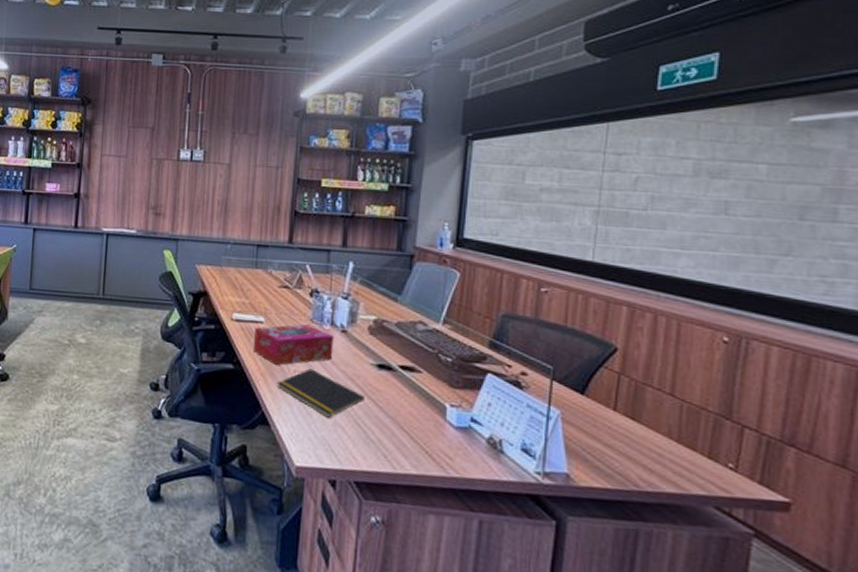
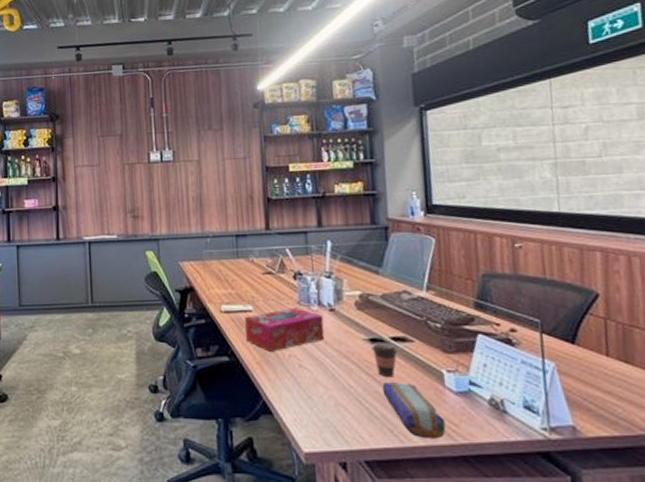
notepad: present [276,368,365,418] -> none [273,351,362,399]
coffee cup: none [378,368,405,405] -> present [371,342,398,378]
pencil case: none [382,408,441,470] -> present [382,382,446,439]

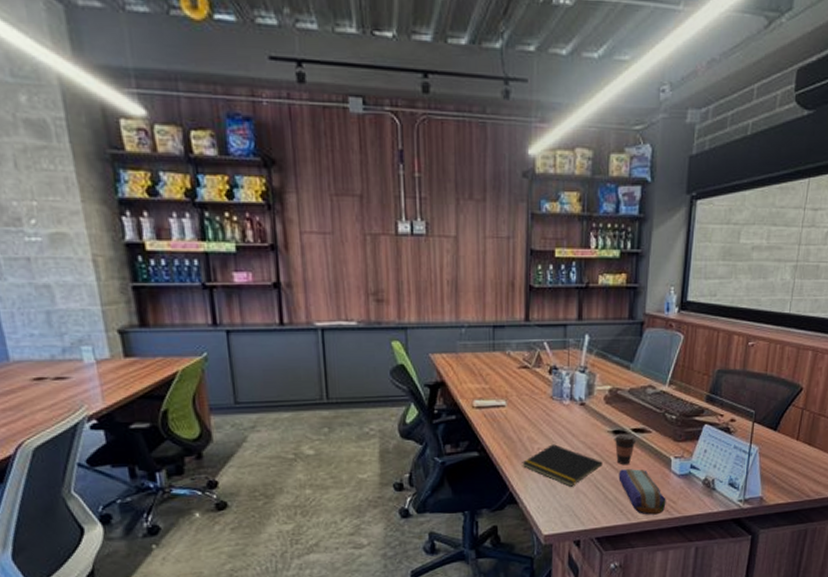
tissue box: present [244,308,325,352] -> none [496,402,573,446]
notepad: none [273,351,362,399] -> present [522,444,603,487]

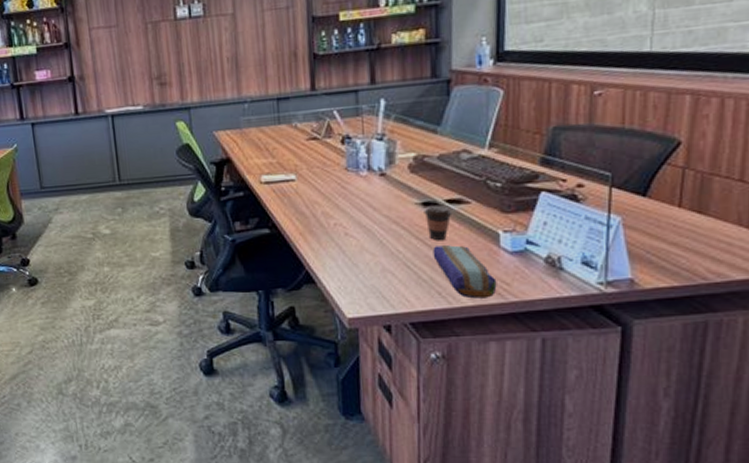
notepad: present [522,444,603,487] -> none [317,219,412,265]

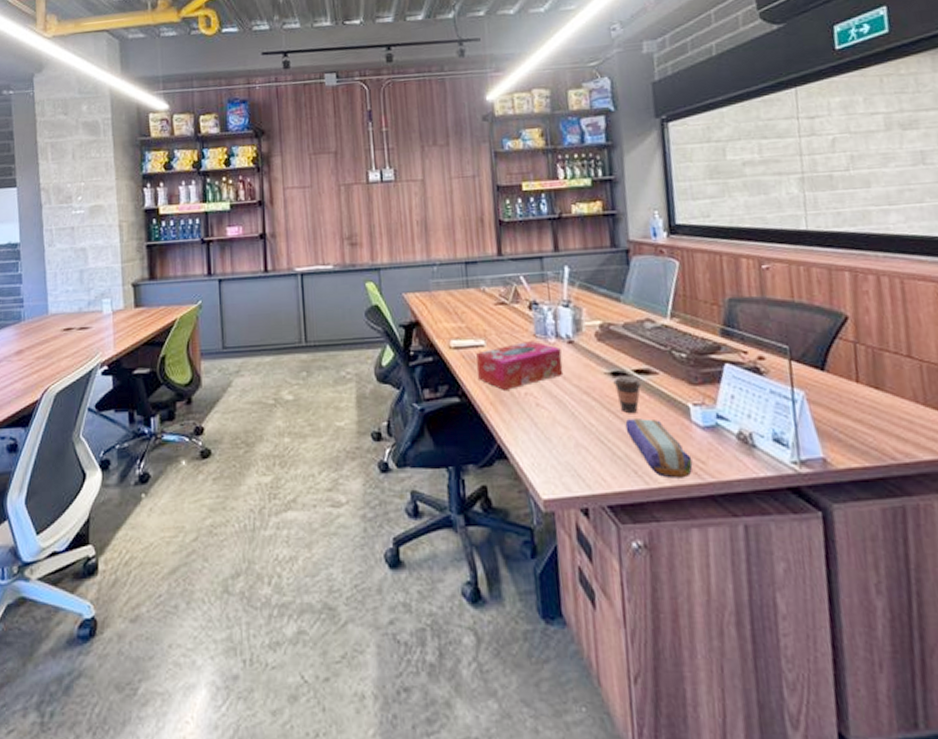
tissue box: none [286,174,374,221] -> present [476,341,564,390]

